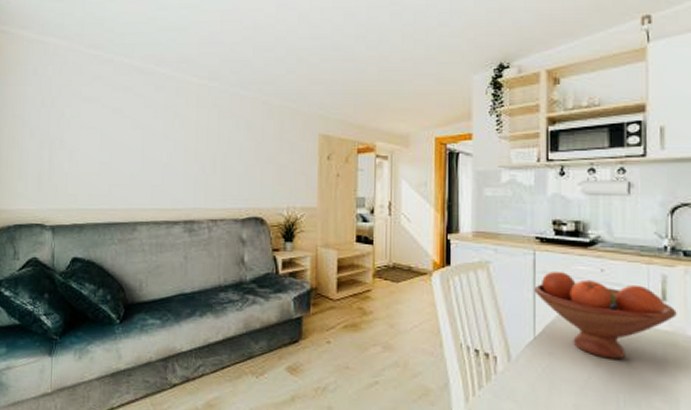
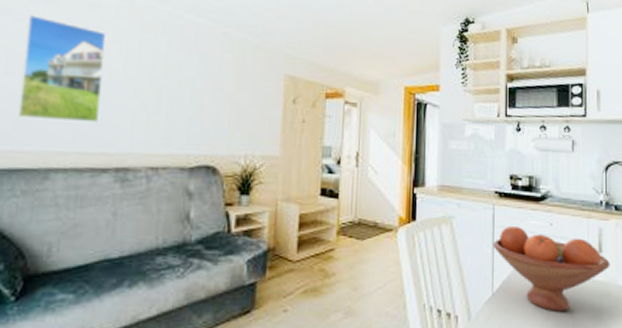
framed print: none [111,101,171,185] -> present [18,15,107,123]

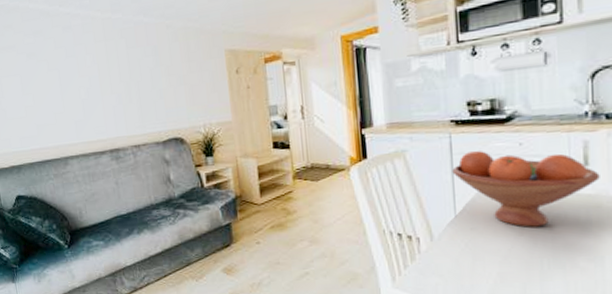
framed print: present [18,15,107,123] -> none [26,46,90,124]

